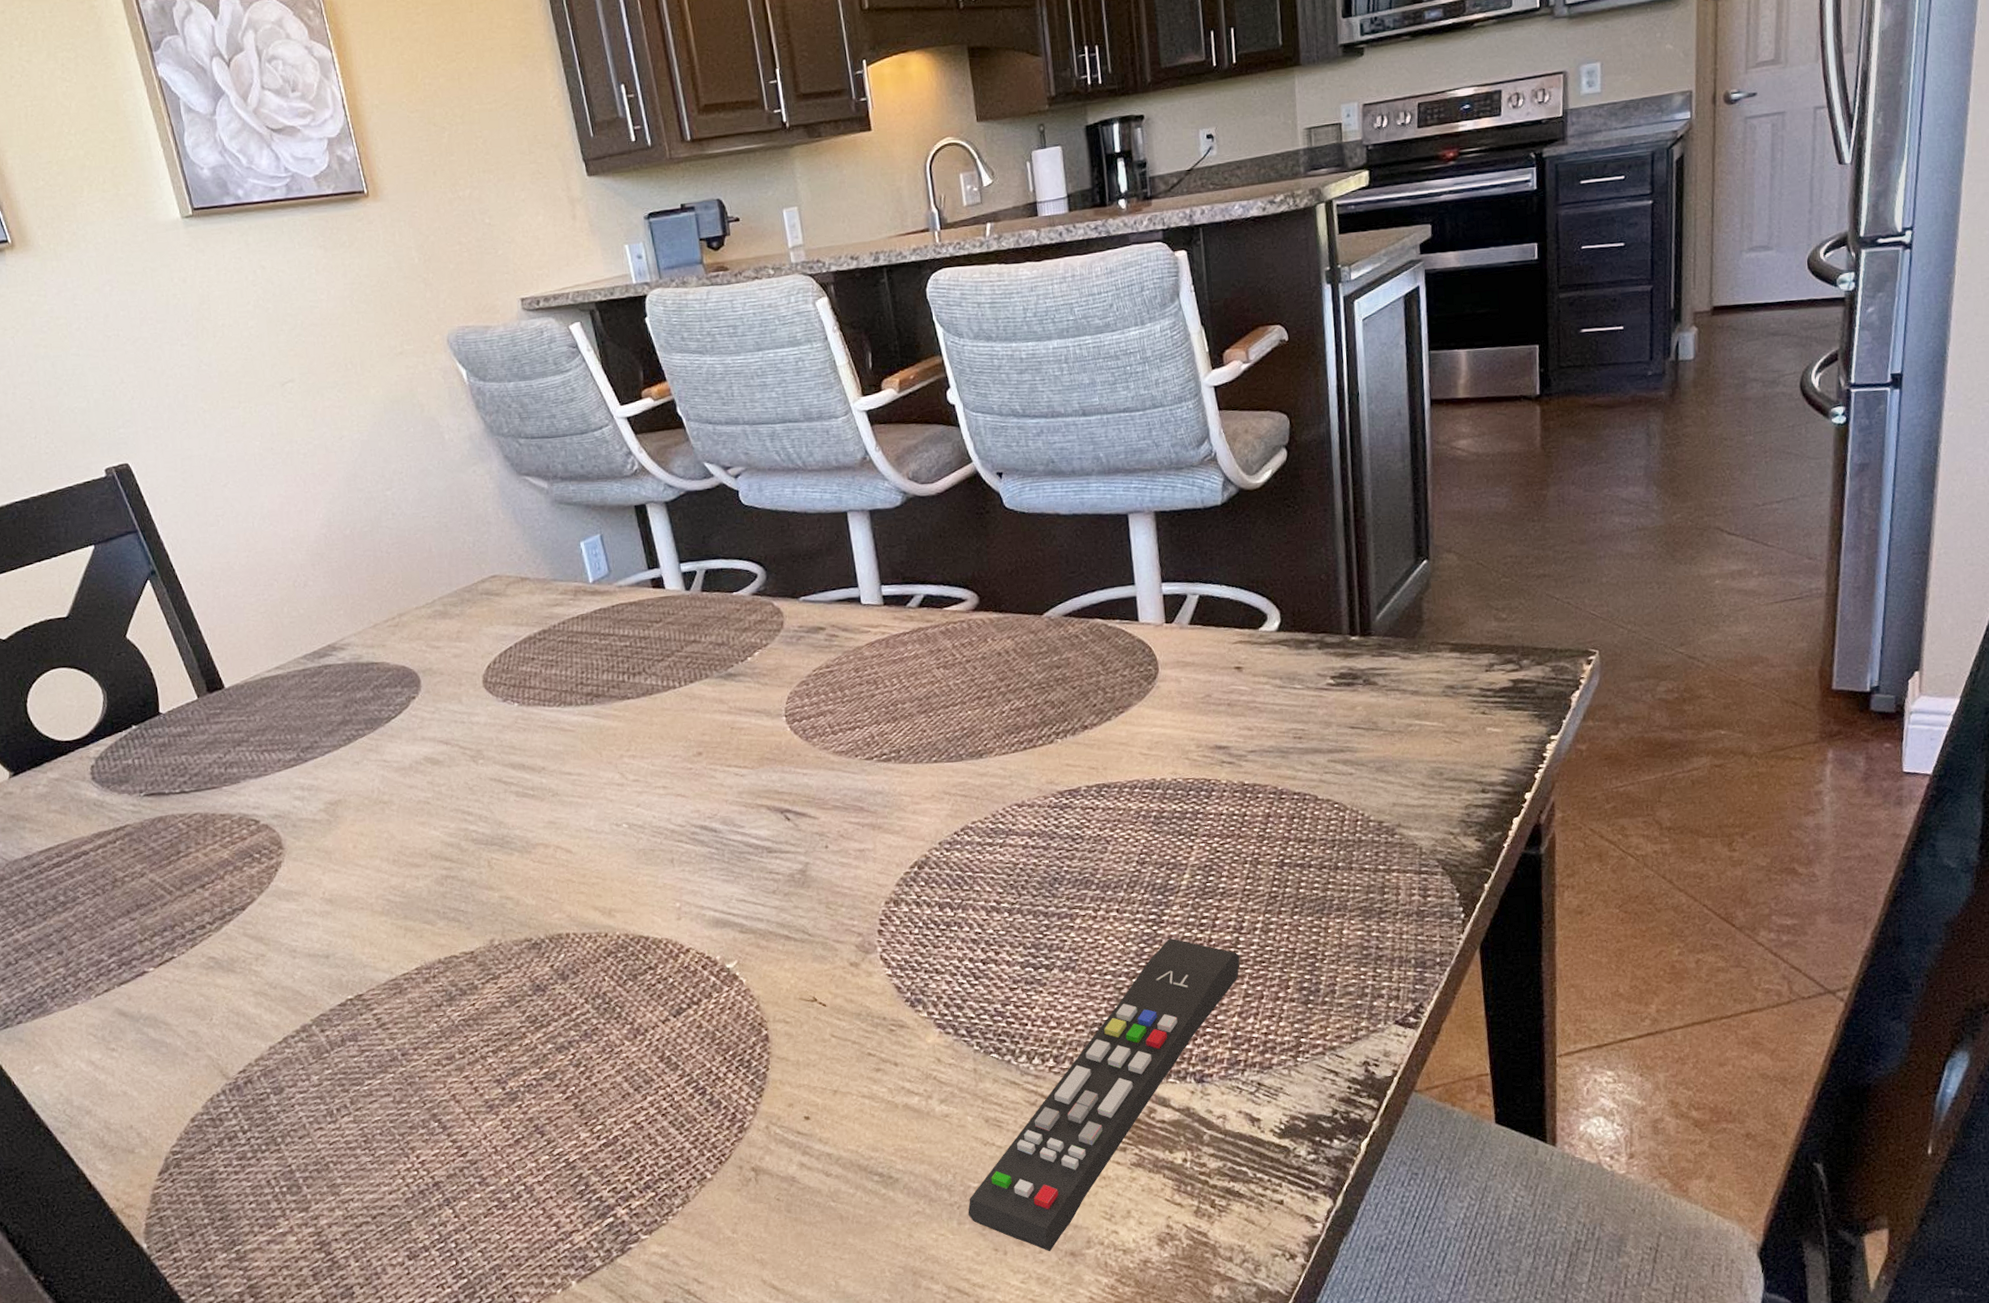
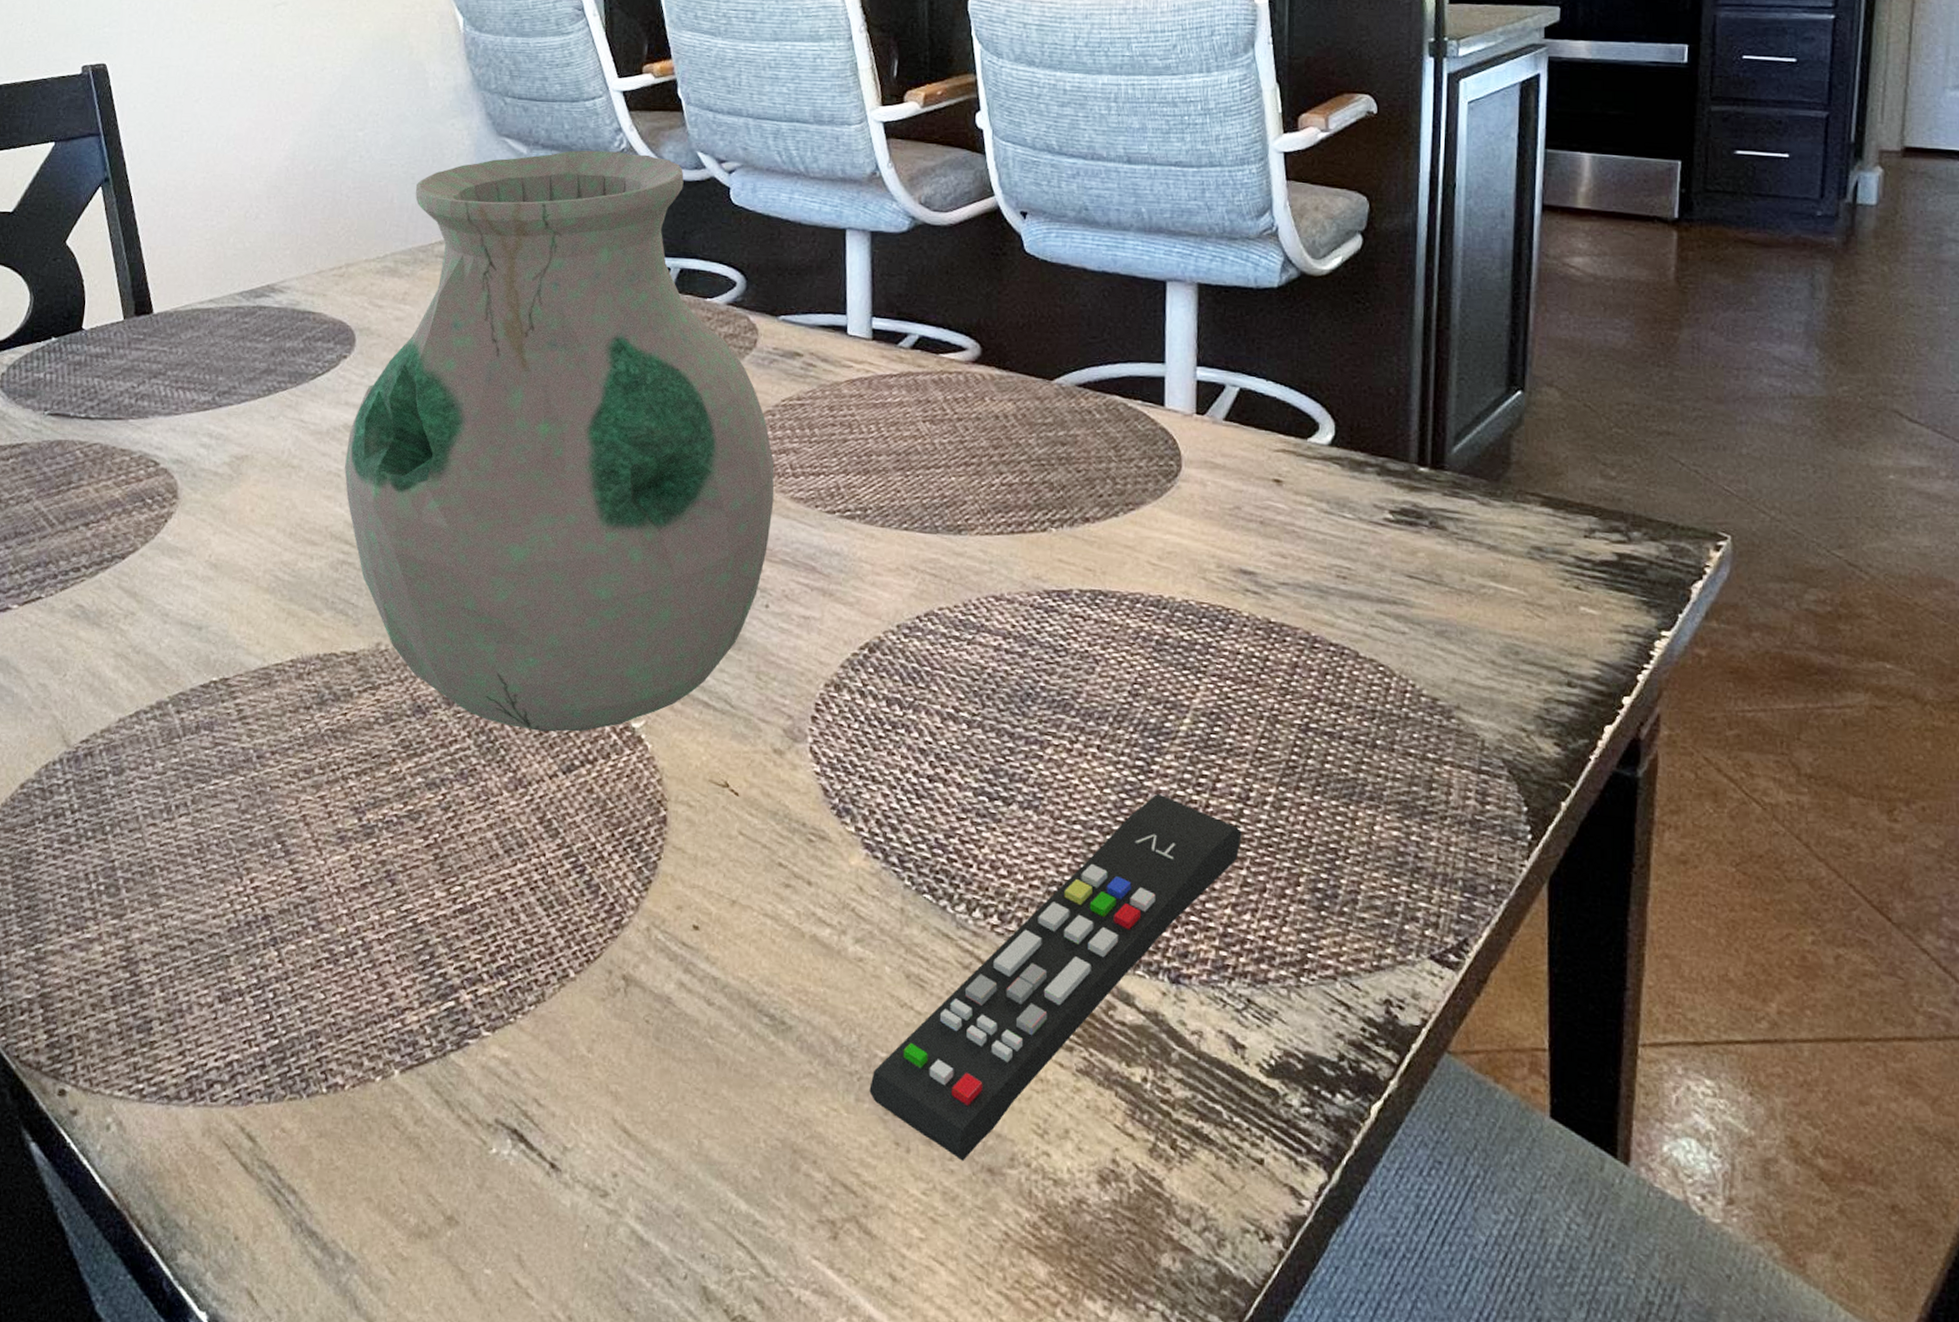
vase: none [430,472,820,987] -> present [344,150,775,732]

